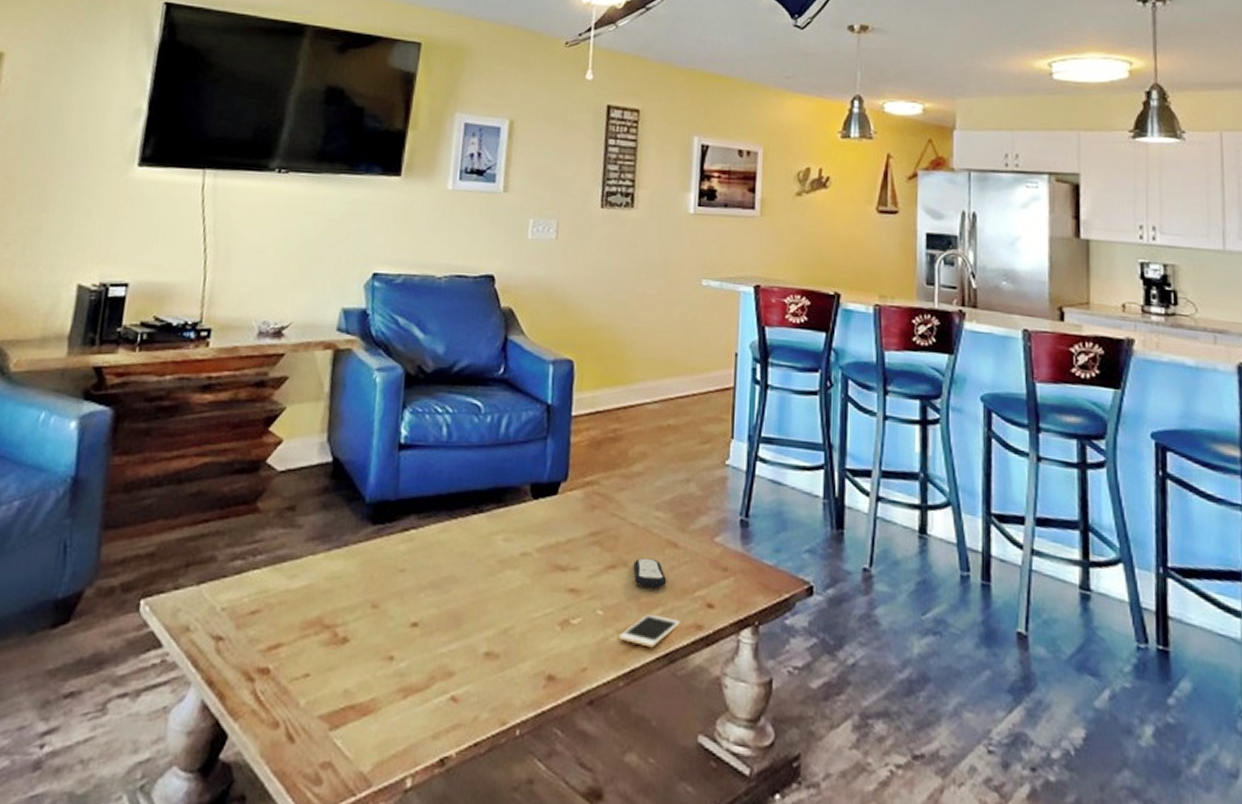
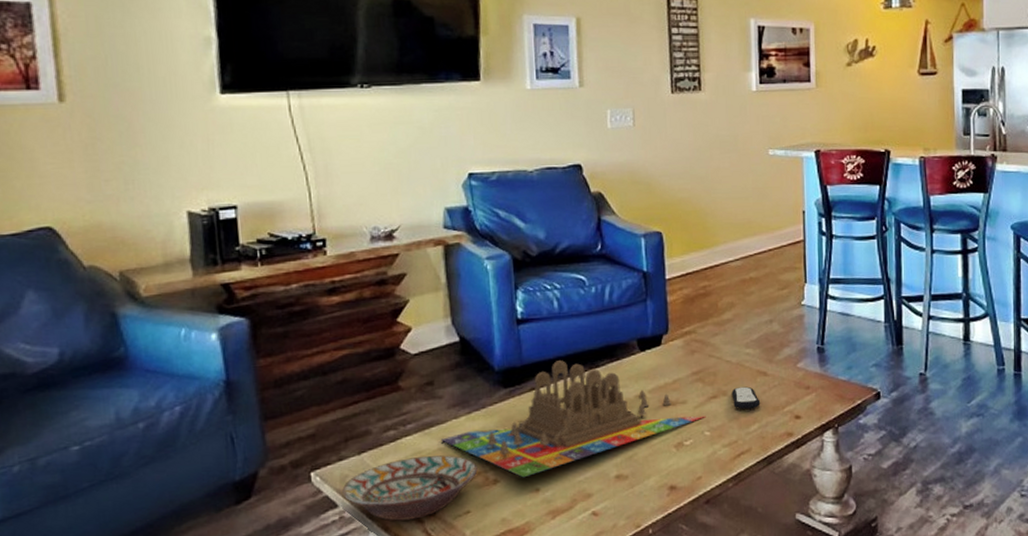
decorative bowl: none [170,597,327,676] -> present [342,455,478,521]
board game: none [292,499,601,640] -> present [441,360,706,478]
cell phone: present [619,615,680,648] -> none [725,430,774,455]

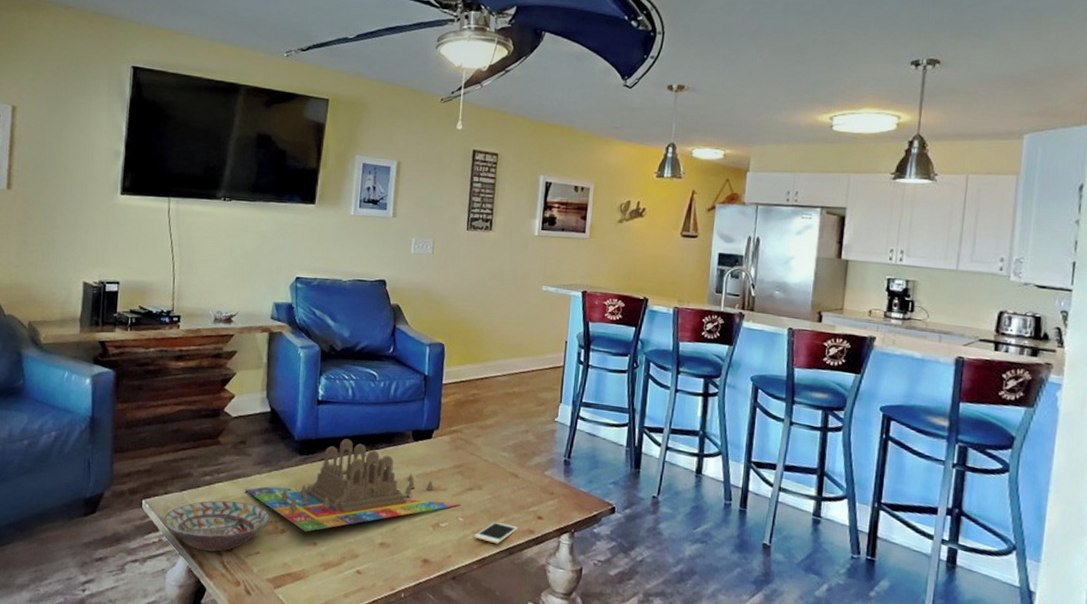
cell phone: none [725,430,774,455] -> present [474,522,518,544]
remote control: present [731,386,761,409] -> none [485,484,510,504]

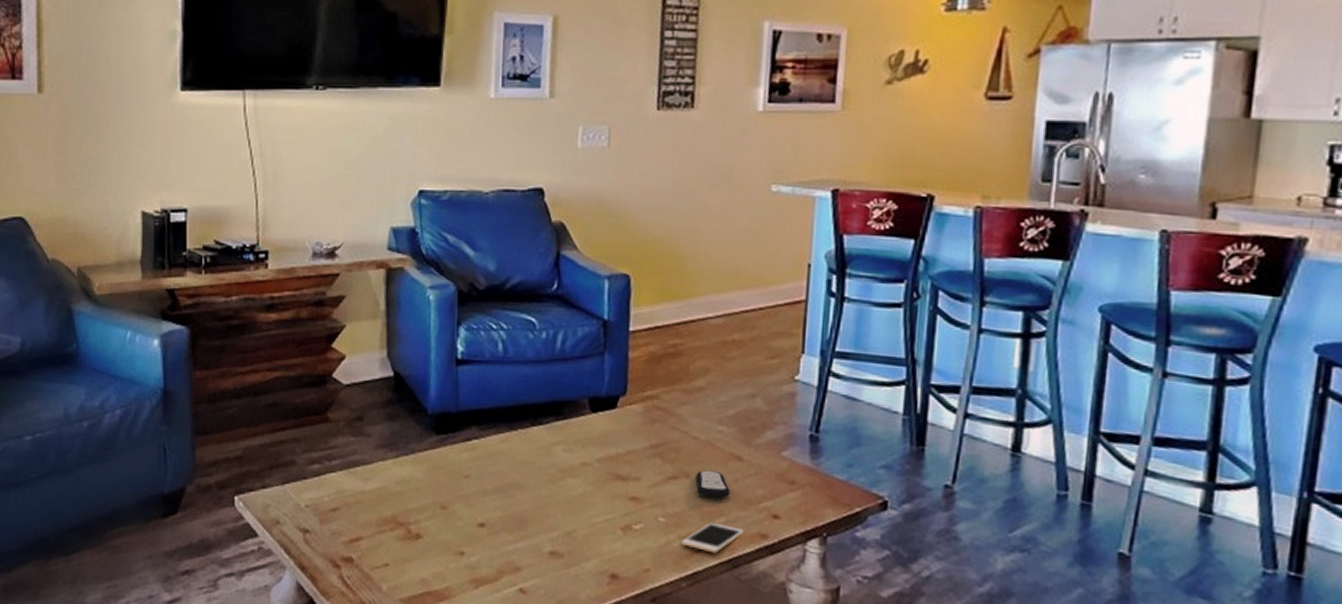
decorative bowl: present [164,500,270,552] -> none [263,496,401,563]
board game: present [245,439,462,532] -> none [366,411,662,537]
remote control: none [485,484,510,504] -> present [695,470,731,498]

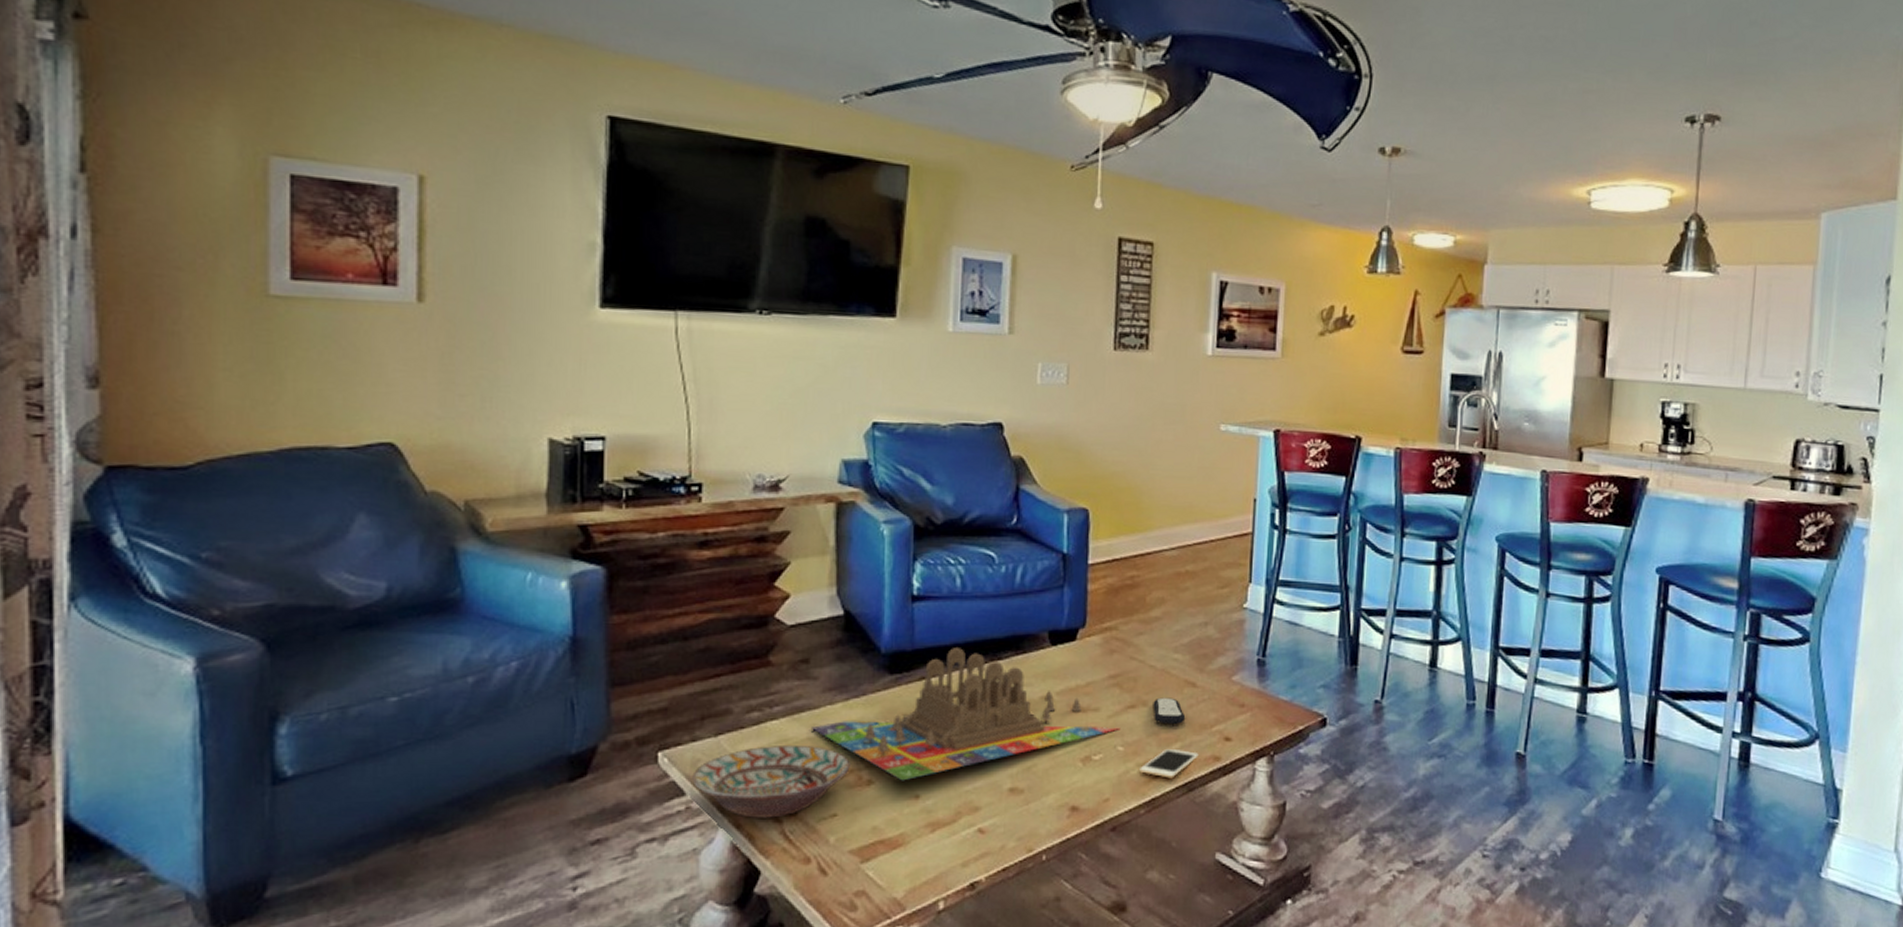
decorative bowl: none [263,496,401,563] -> present [692,746,850,818]
board game: none [366,411,662,537] -> present [812,648,1121,781]

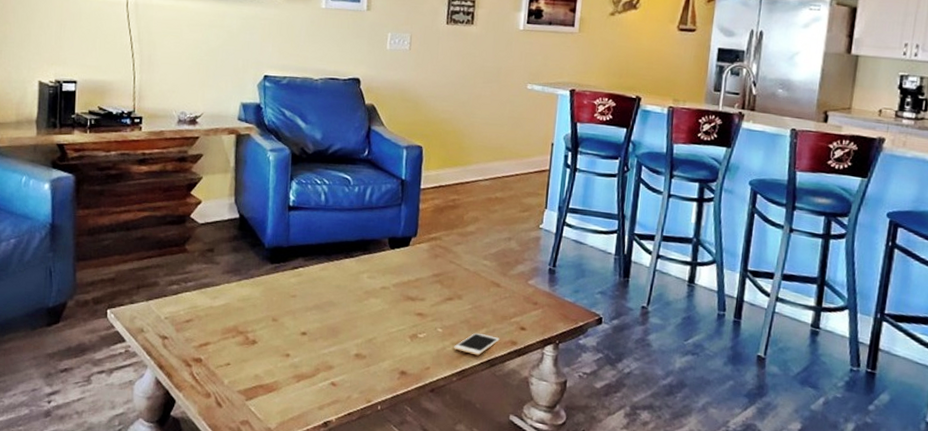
decorative bowl: present [692,746,850,818] -> none [130,310,241,363]
board game: present [812,648,1121,781] -> none [214,246,441,343]
remote control: present [1153,697,1186,724] -> none [466,293,491,314]

